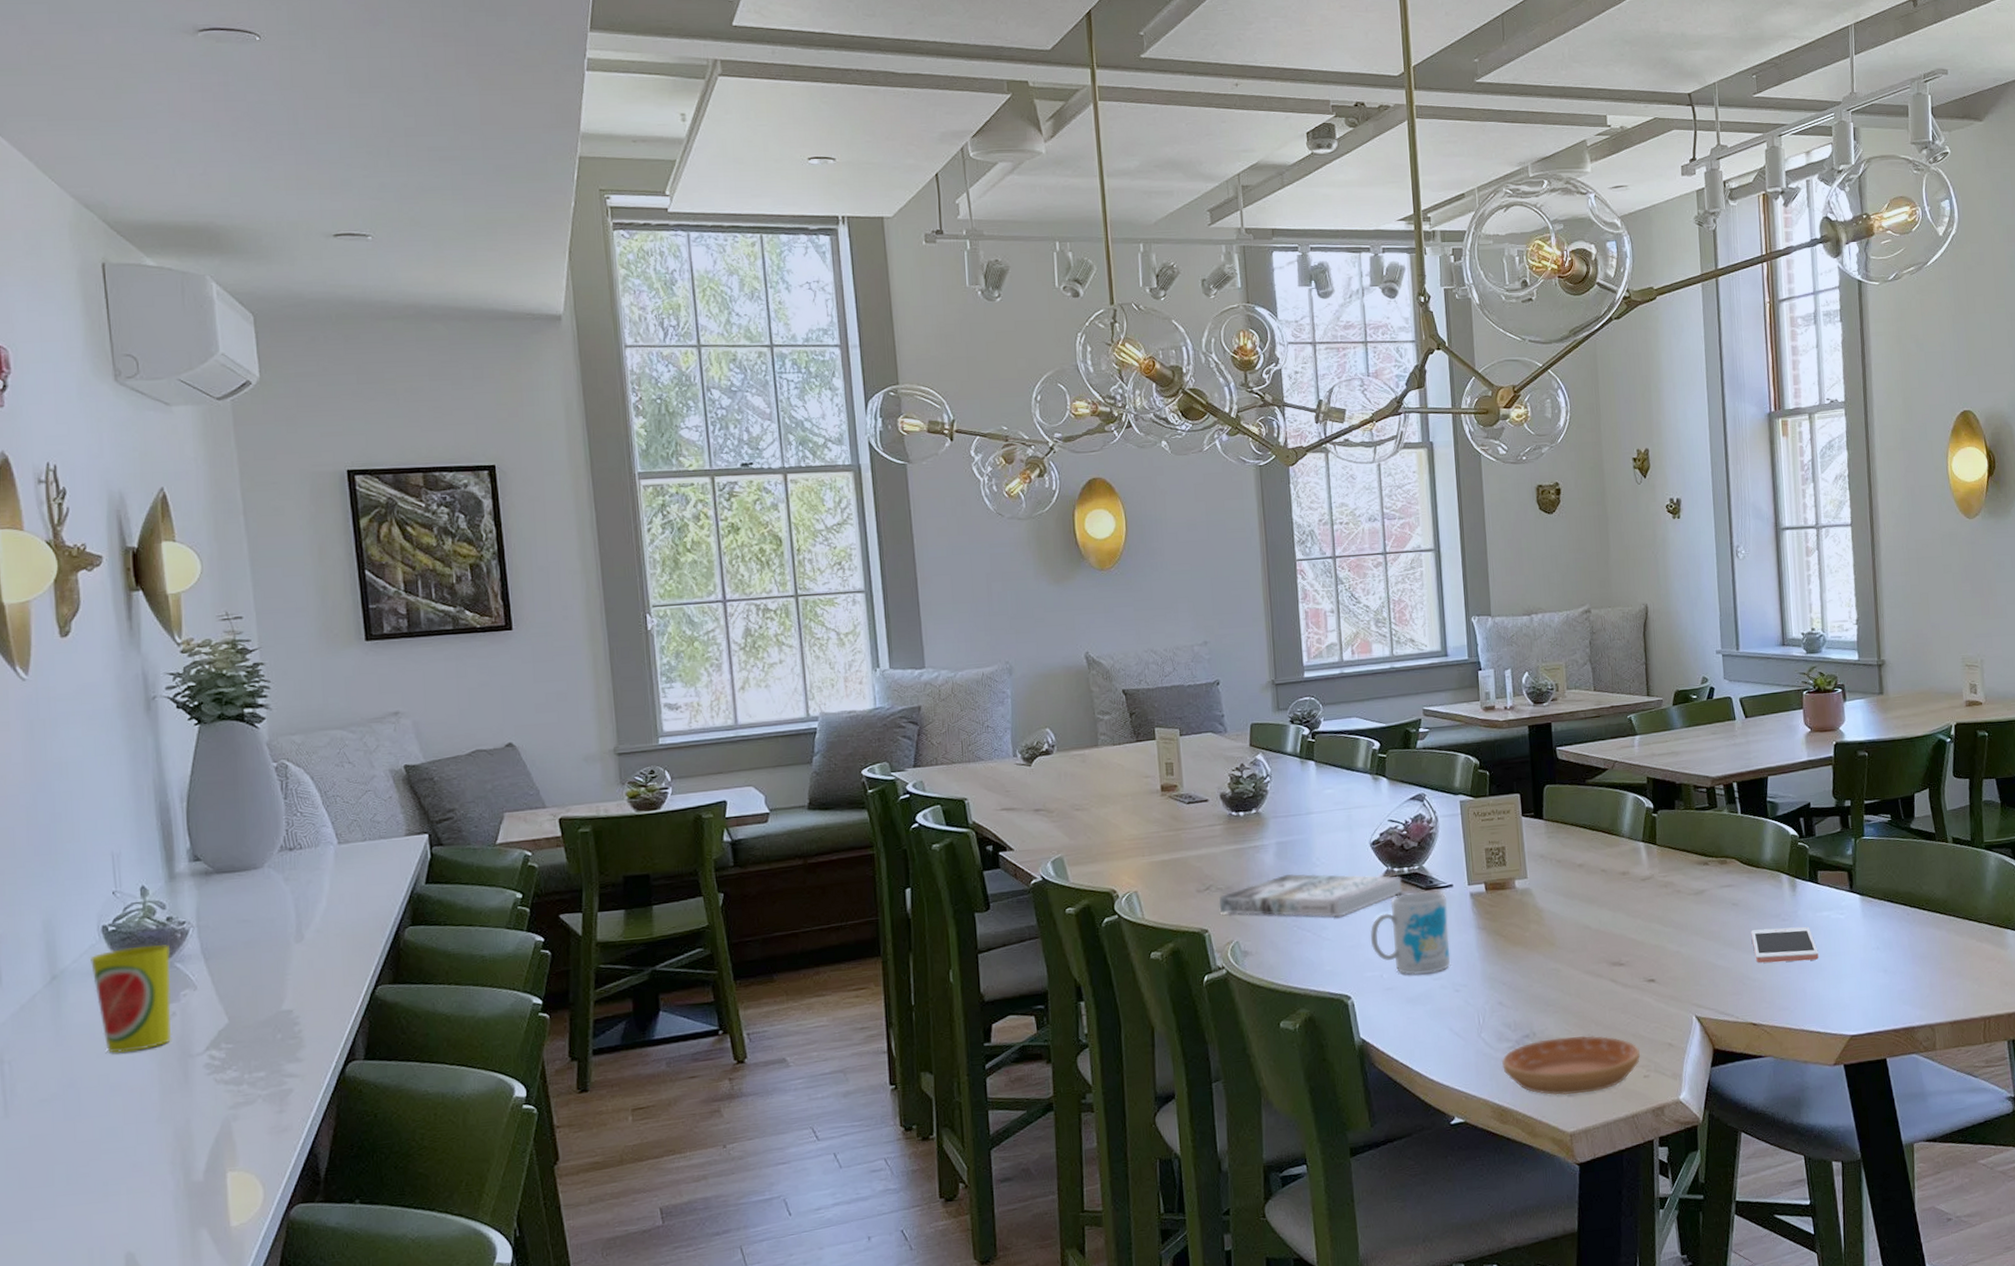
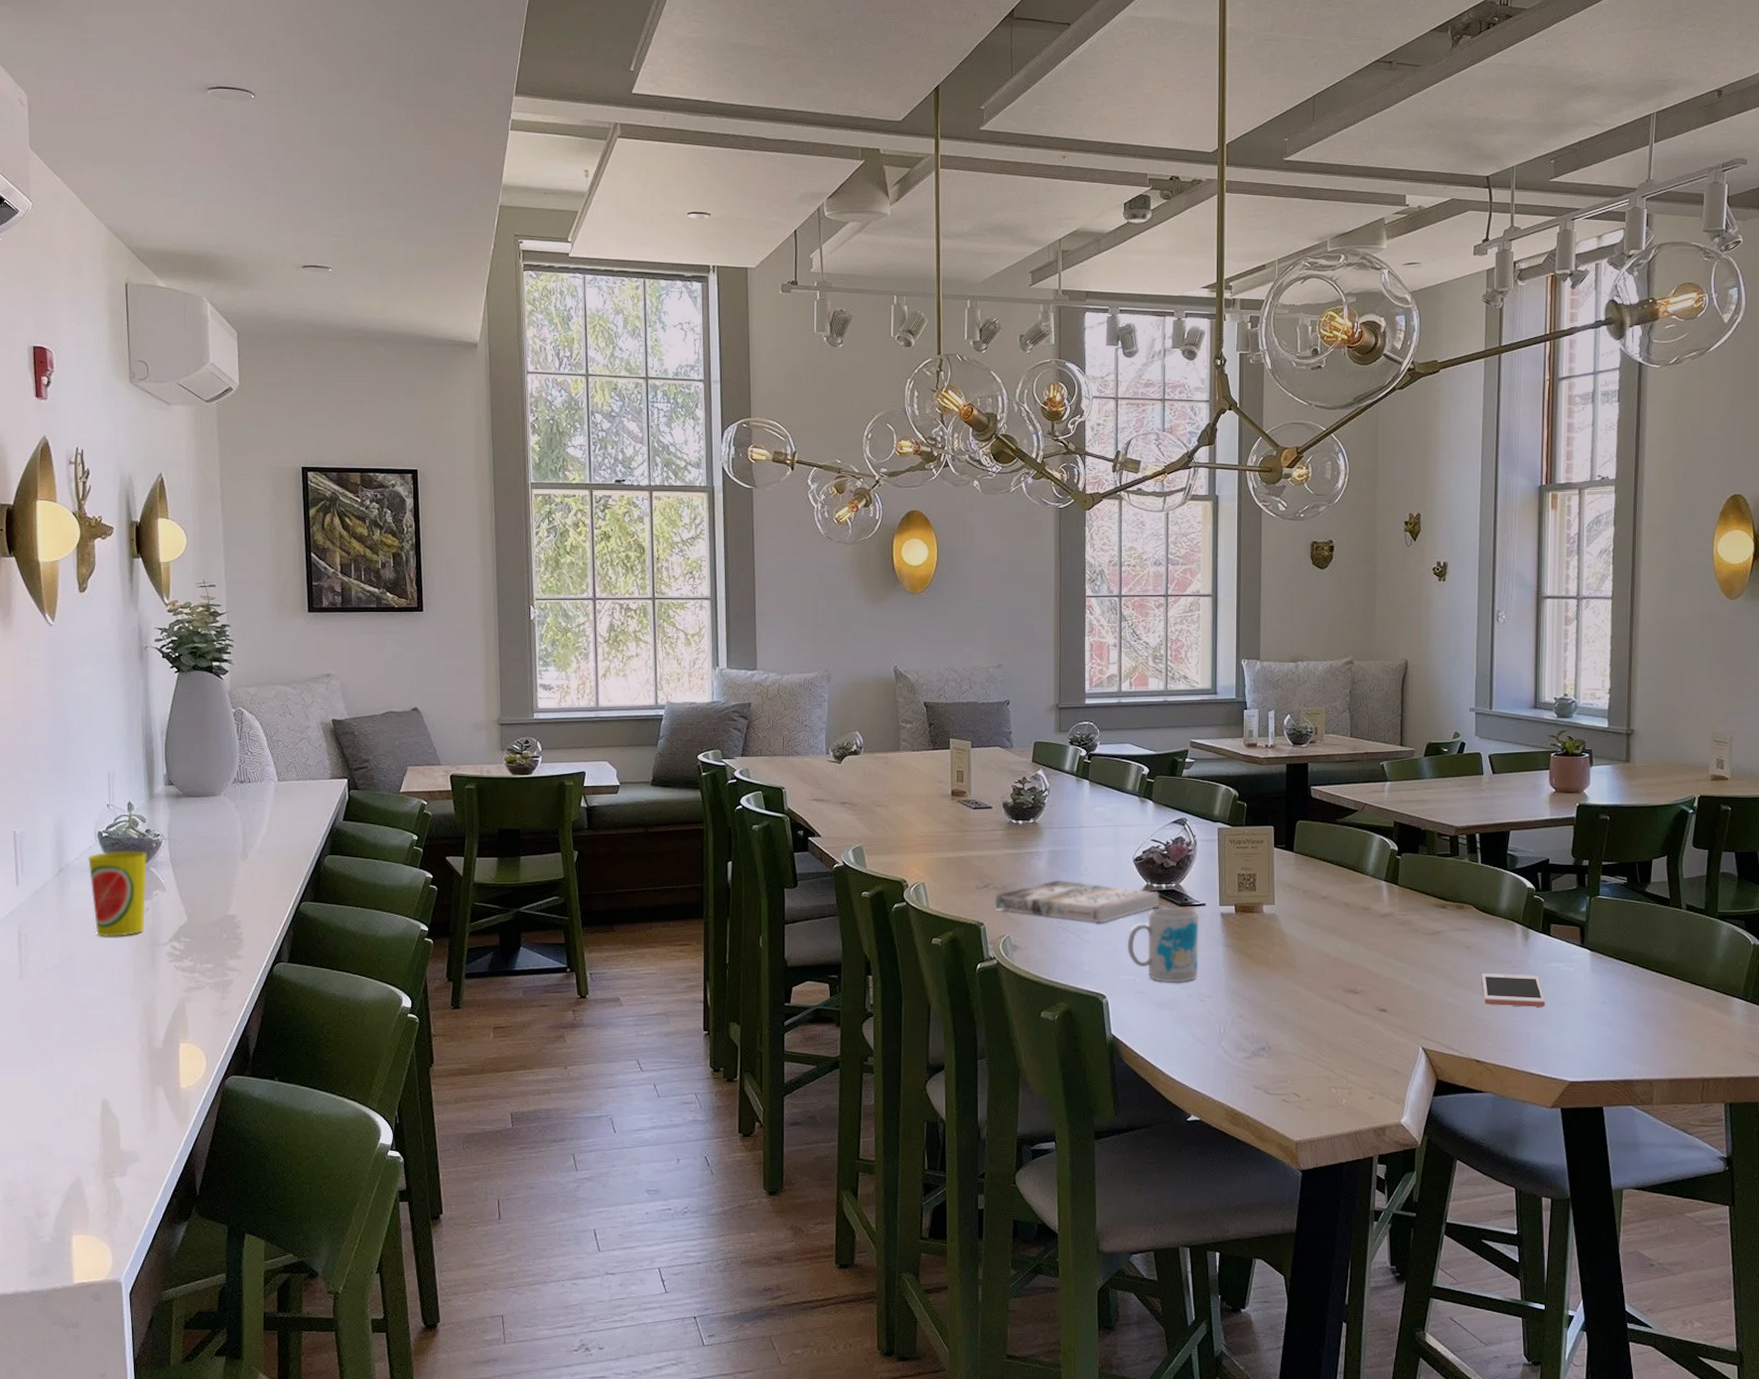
saucer: present [1501,1035,1641,1096] -> none [1237,1054,1368,1107]

